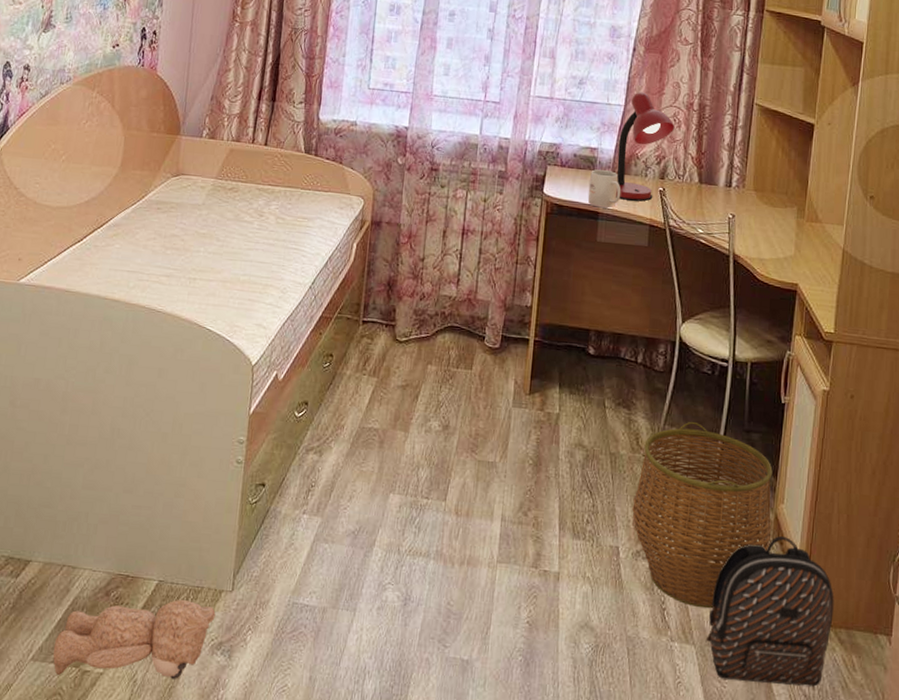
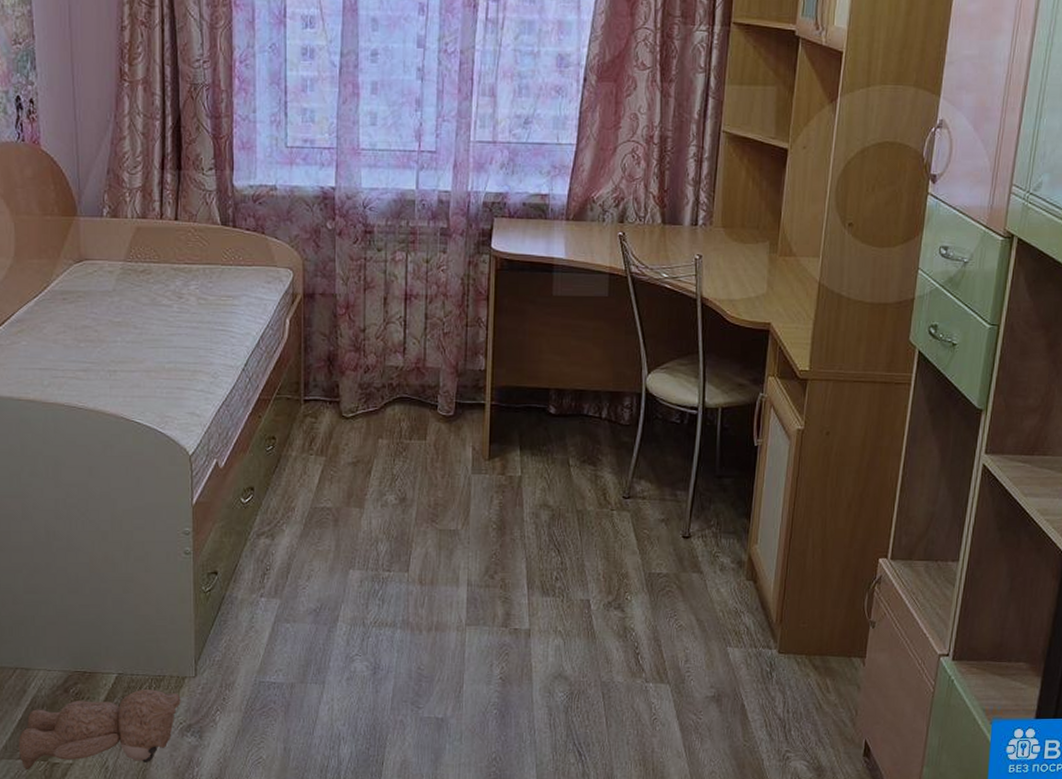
mug: present [587,169,621,209] -> none [540,218,577,259]
desk lamp: present [616,92,675,202] -> none [571,127,634,249]
basket: present [632,421,773,609] -> none [602,472,746,649]
backpack: present [705,536,834,687] -> none [680,576,809,712]

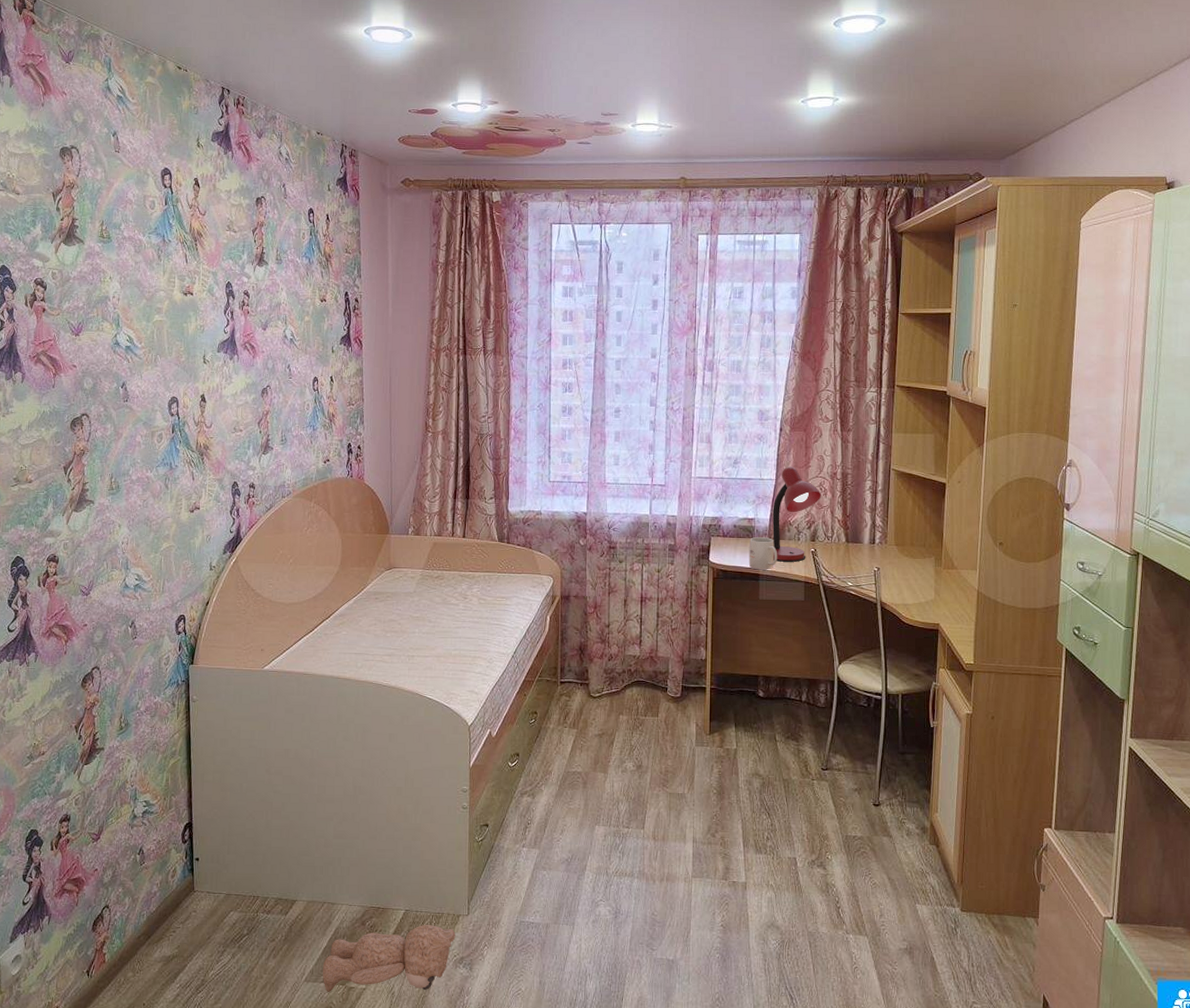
mug: none [540,218,577,259] -> present [748,537,778,570]
desk lamp: none [571,127,634,249] -> present [772,466,822,562]

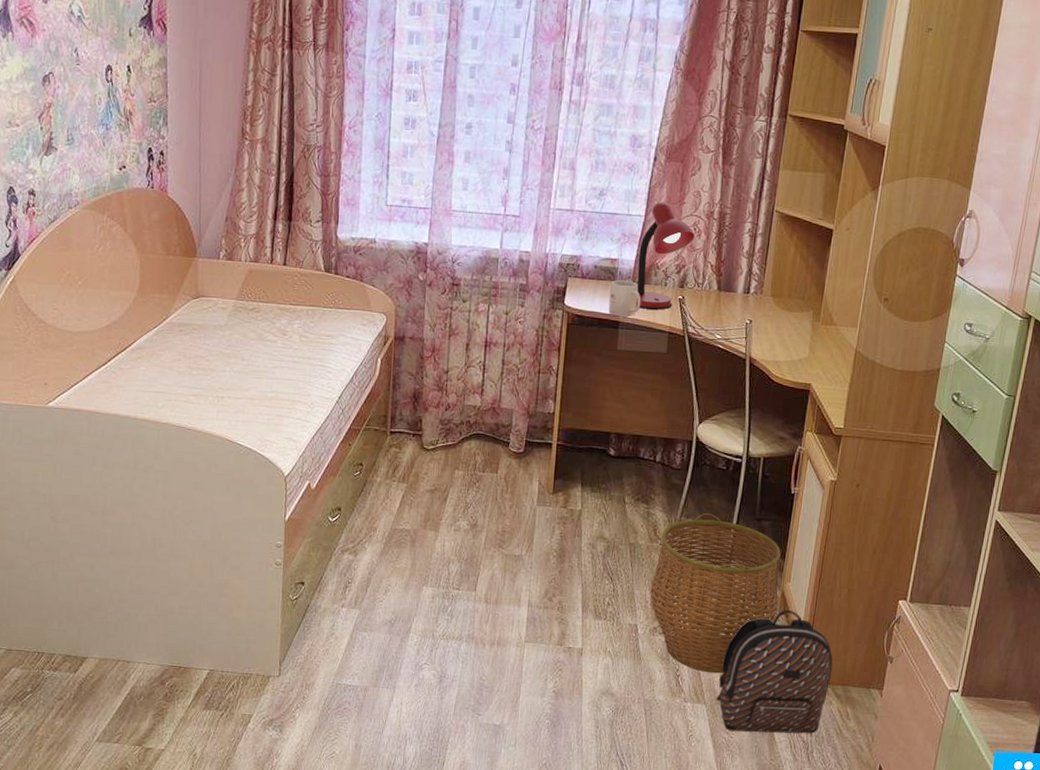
teddy bear: present [322,924,456,992] -> none [116,684,265,753]
basket: none [806,748,929,905] -> present [650,512,781,674]
backpack: none [876,840,987,964] -> present [715,610,833,734]

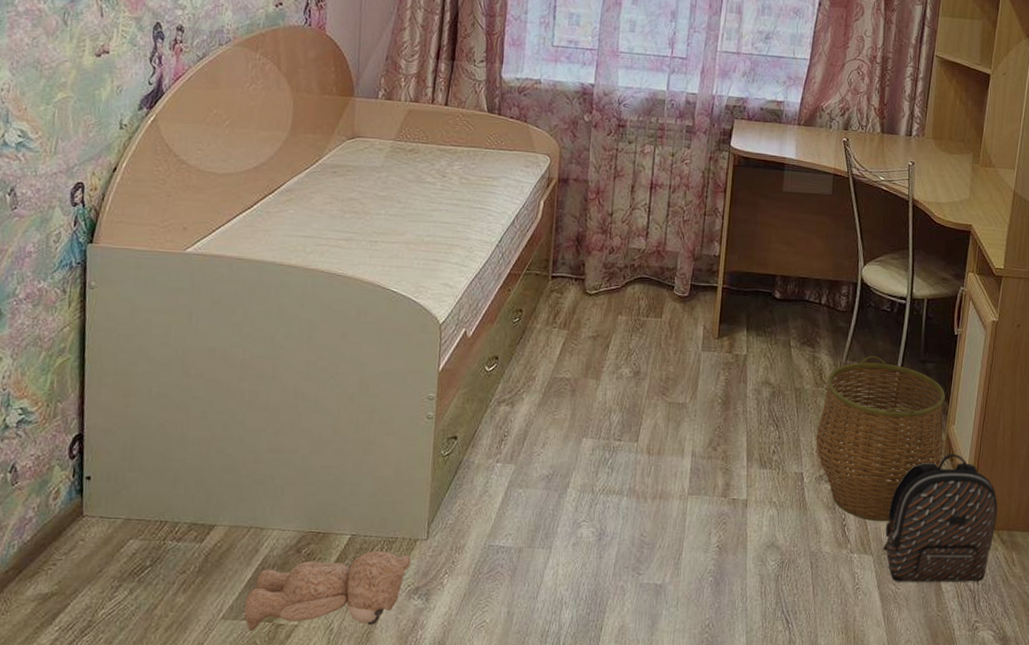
teddy bear: none [116,684,265,753] -> present [244,550,411,631]
mug: present [608,280,641,318] -> none [774,122,807,160]
desk lamp: present [636,201,695,310] -> none [801,45,859,152]

